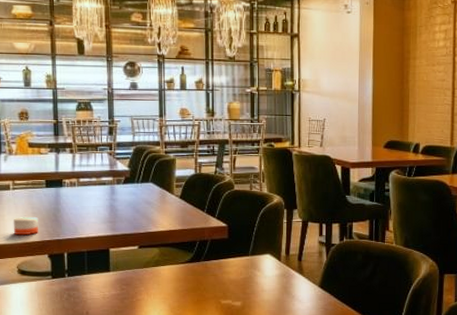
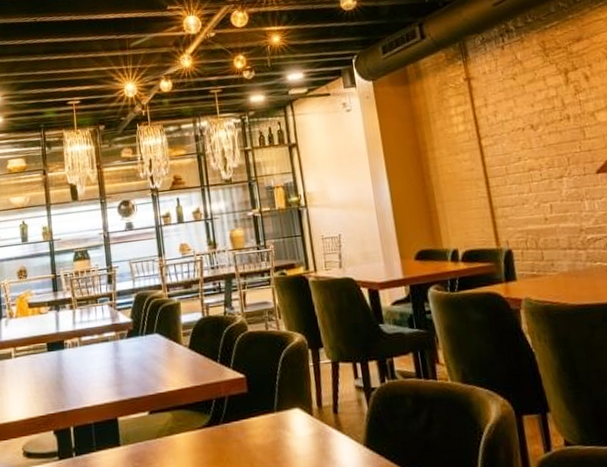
candle: present [13,216,39,236] -> none [16,386,43,411]

